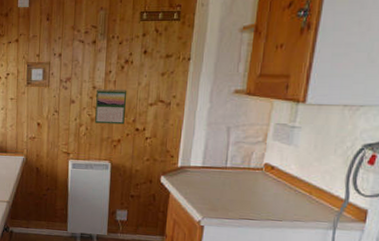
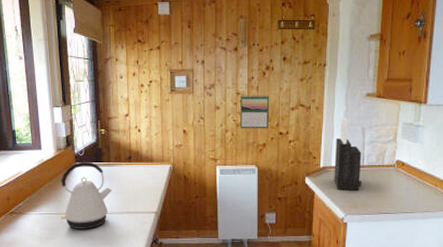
knife block: none [192,115,225,194] -> present [334,117,362,191]

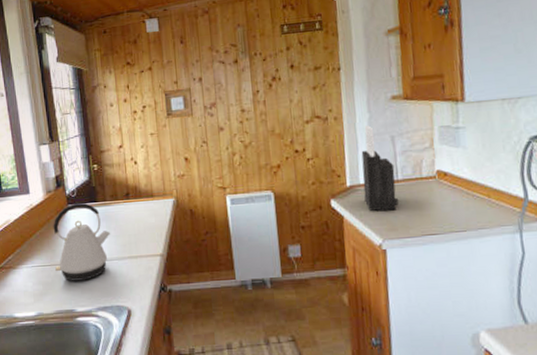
calendar: present [240,94,270,129] -> none [246,108,282,150]

